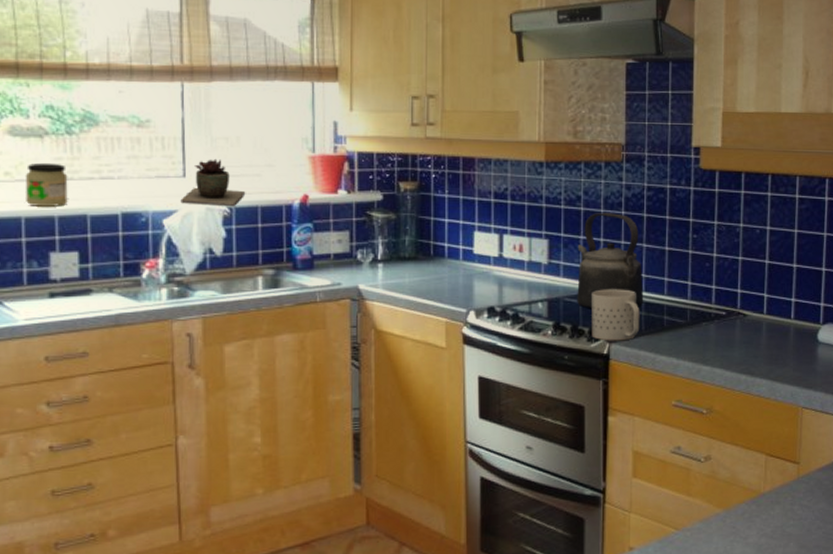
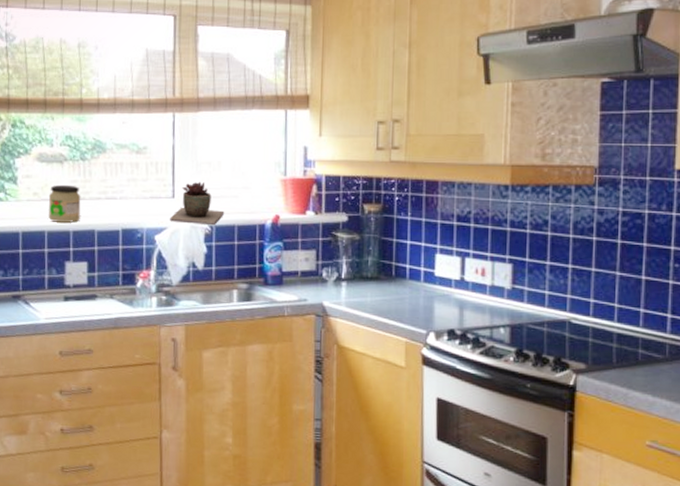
kettle: present [577,213,644,309] -> none [541,238,616,339]
mug: present [591,289,640,341] -> none [556,317,611,373]

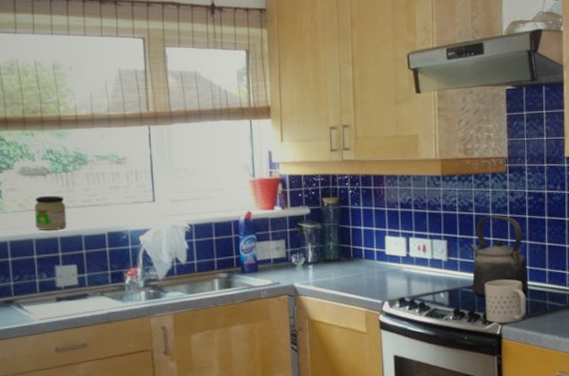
succulent plant: present [170,181,225,226] -> none [152,186,202,225]
kettle: none [541,238,616,339] -> present [471,216,529,297]
mug: none [556,317,611,373] -> present [485,279,527,324]

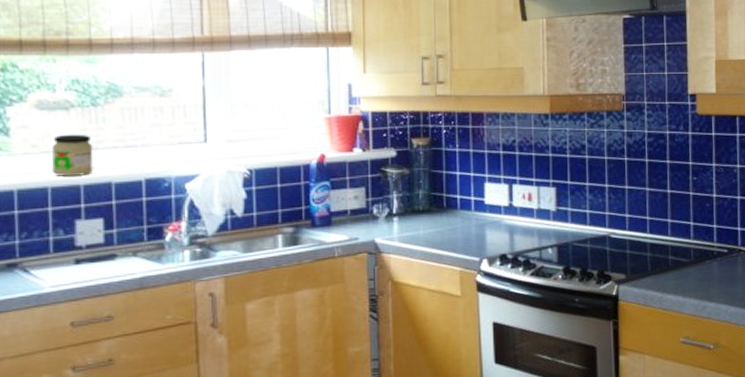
kettle: present [471,216,529,297] -> none [584,160,649,253]
mug: present [485,279,527,324] -> none [599,232,646,283]

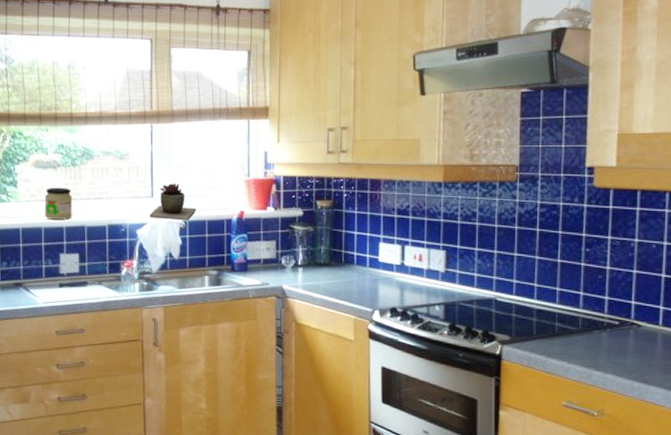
succulent plant: none [202,123,265,170] -> present [149,183,197,221]

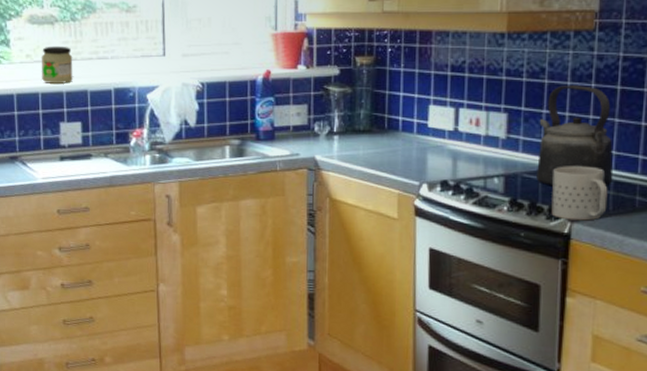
succulent plant: present [149,183,197,221] -> none [161,38,216,83]
kettle: none [471,227,536,314] -> present [536,85,614,186]
mug: none [485,296,532,344] -> present [551,166,608,221]

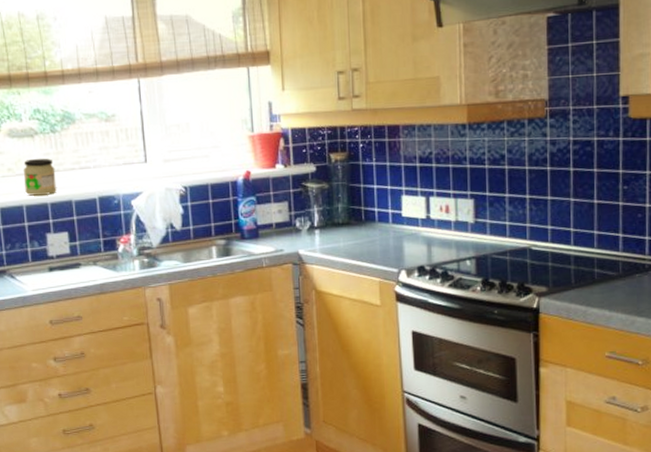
kettle: present [536,85,614,186] -> none [503,169,573,265]
mug: present [551,166,608,221] -> none [519,244,570,296]

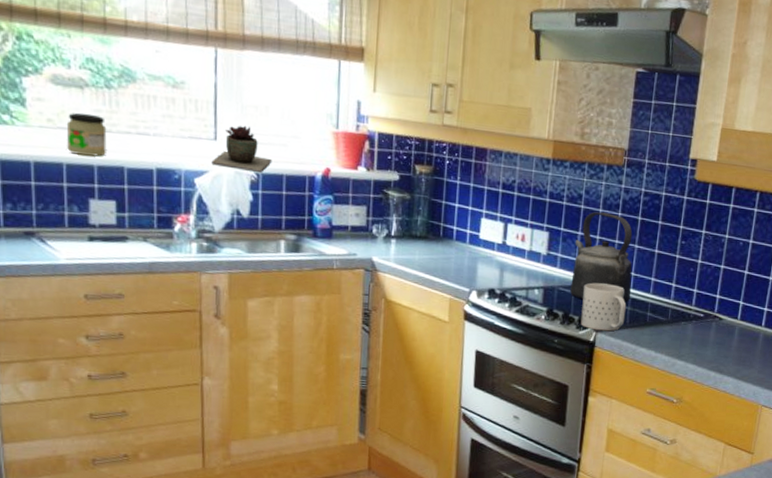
succulent plant: none [144,144,197,187] -> present [211,125,272,174]
kettle: none [503,169,573,265] -> present [570,212,633,303]
mug: none [519,244,570,296] -> present [580,282,627,331]

